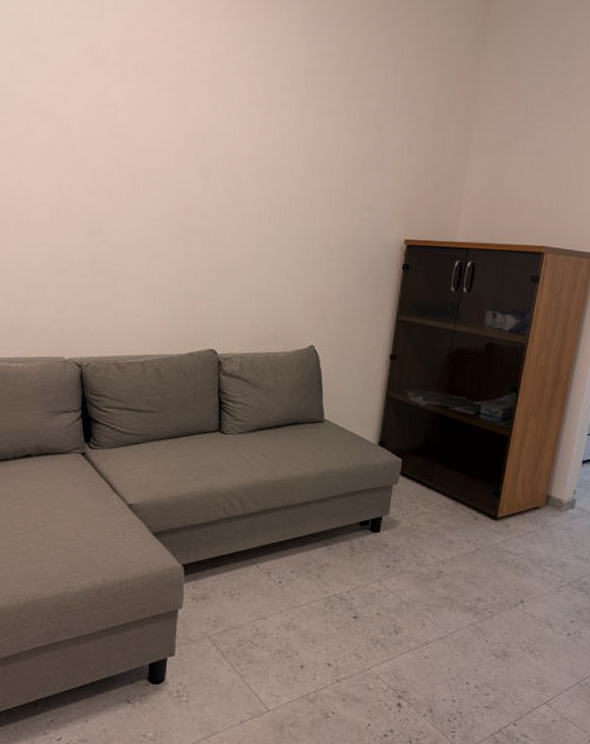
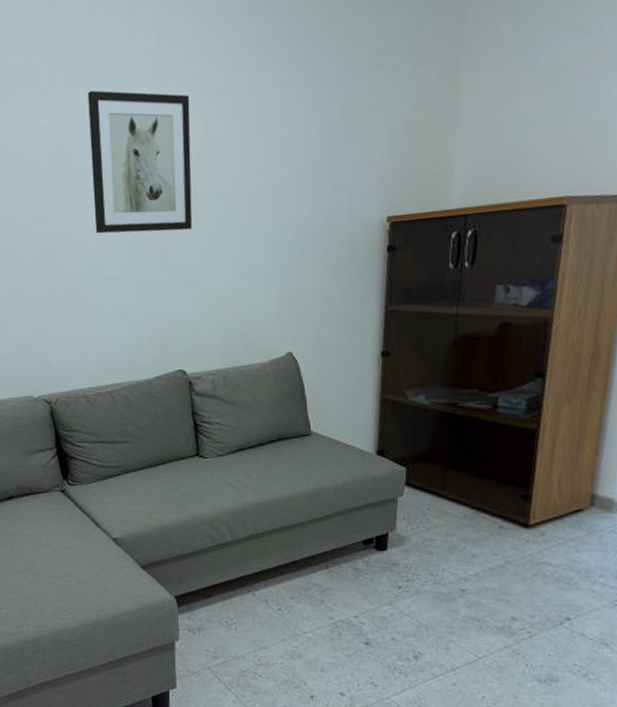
wall art: none [145,82,246,223] -> present [88,90,193,234]

